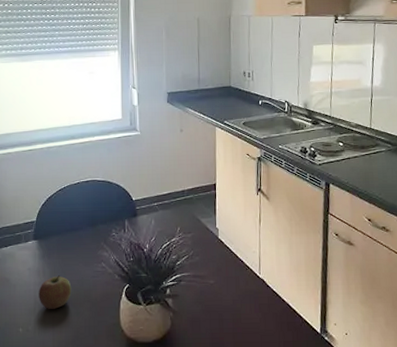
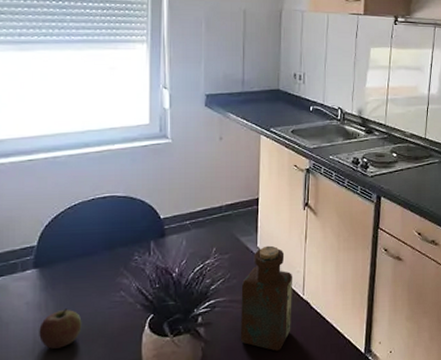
bottle: none [203,227,250,325] -> present [240,245,292,351]

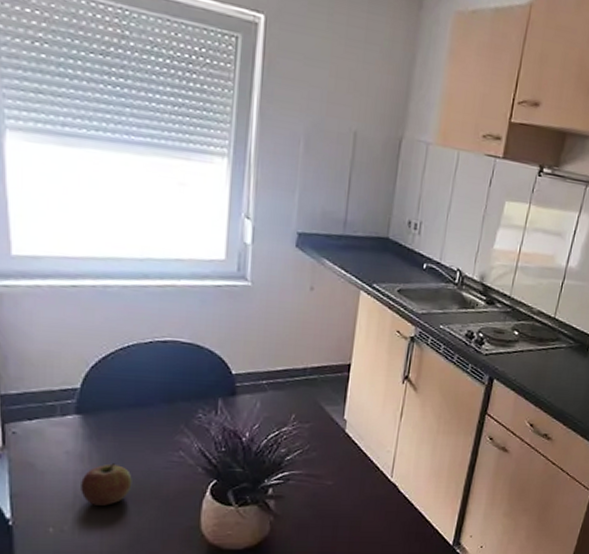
bottle: present [240,245,292,351] -> none [314,419,381,534]

